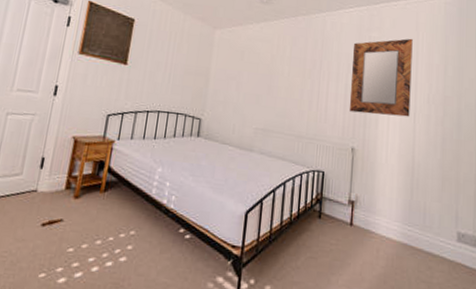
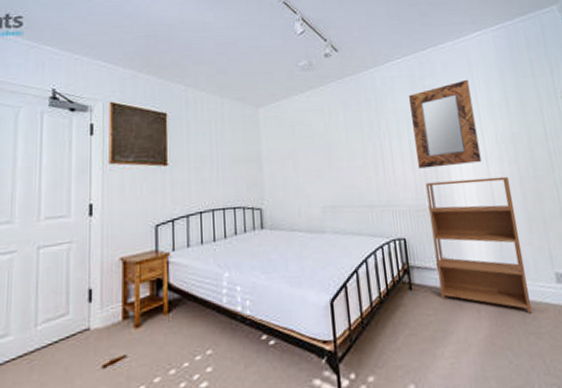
bookshelf: none [346,125,432,264] -> present [425,176,532,314]

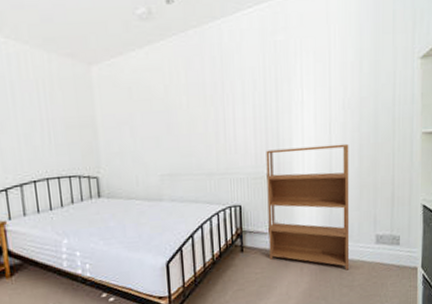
home mirror: present [409,79,482,169] -> none [258,34,325,136]

